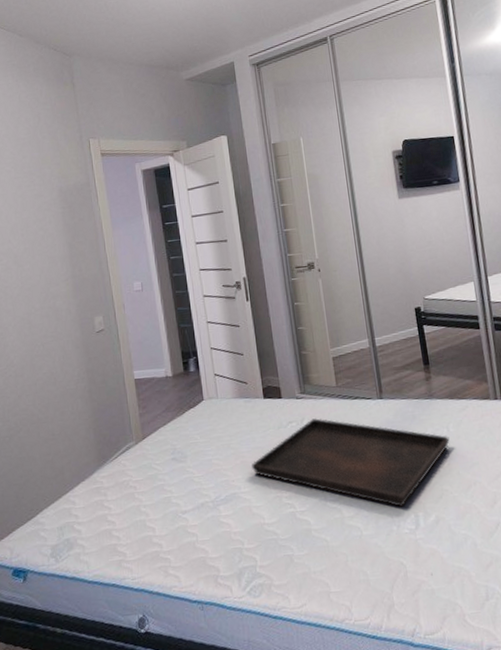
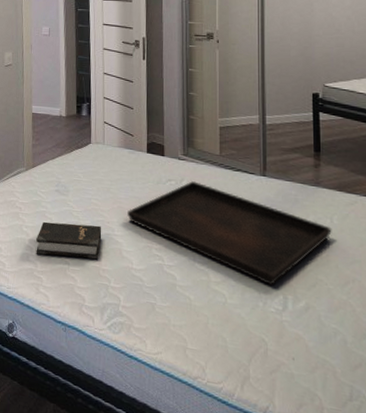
hardback book: none [157,486,229,534] -> present [36,221,102,260]

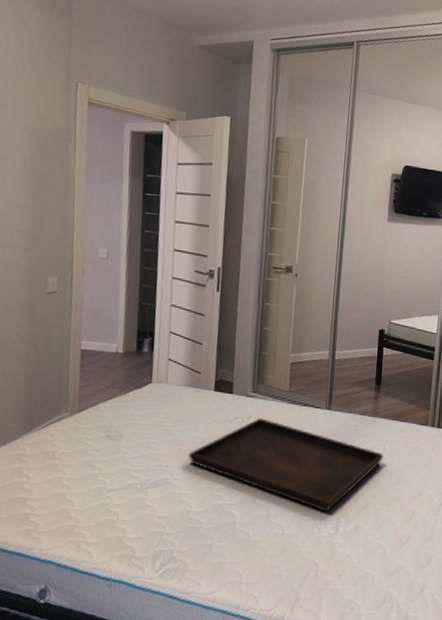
hardback book: present [36,221,102,260] -> none [78,470,159,509]

